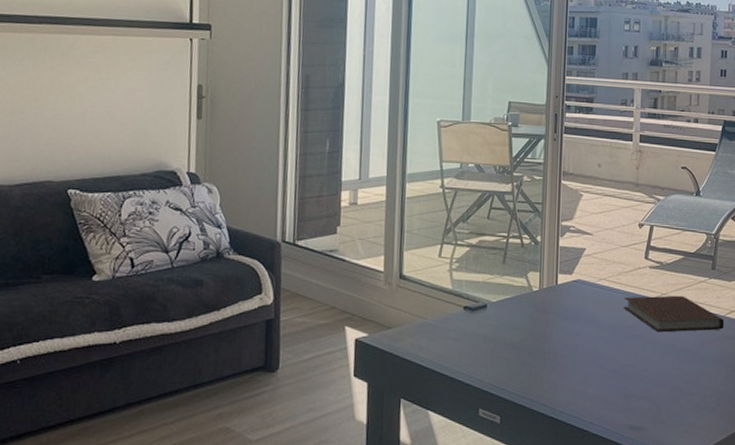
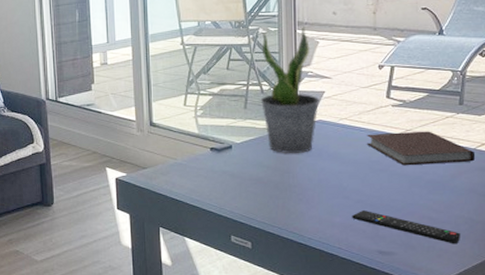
potted plant: none [520,177,580,316] -> present [260,27,320,154]
remote control: none [605,379,708,418] -> present [352,209,460,244]

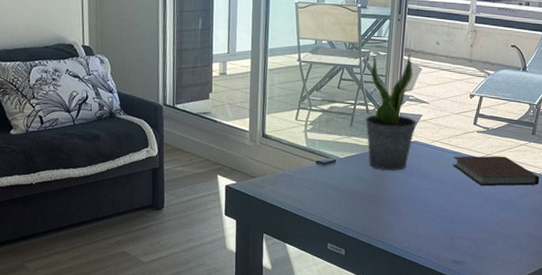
remote control: present [352,209,460,244] -> none [434,223,520,256]

